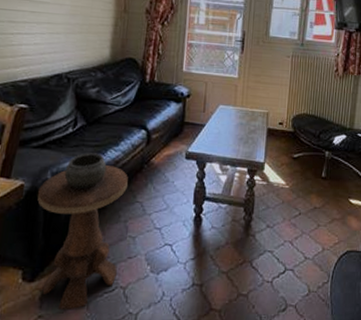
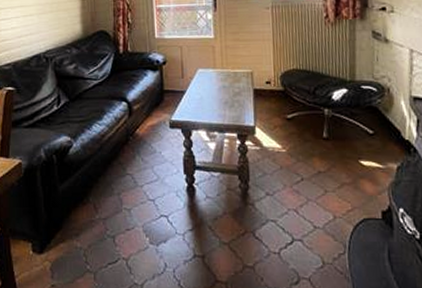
side table: present [37,153,128,311] -> none [35,128,117,281]

